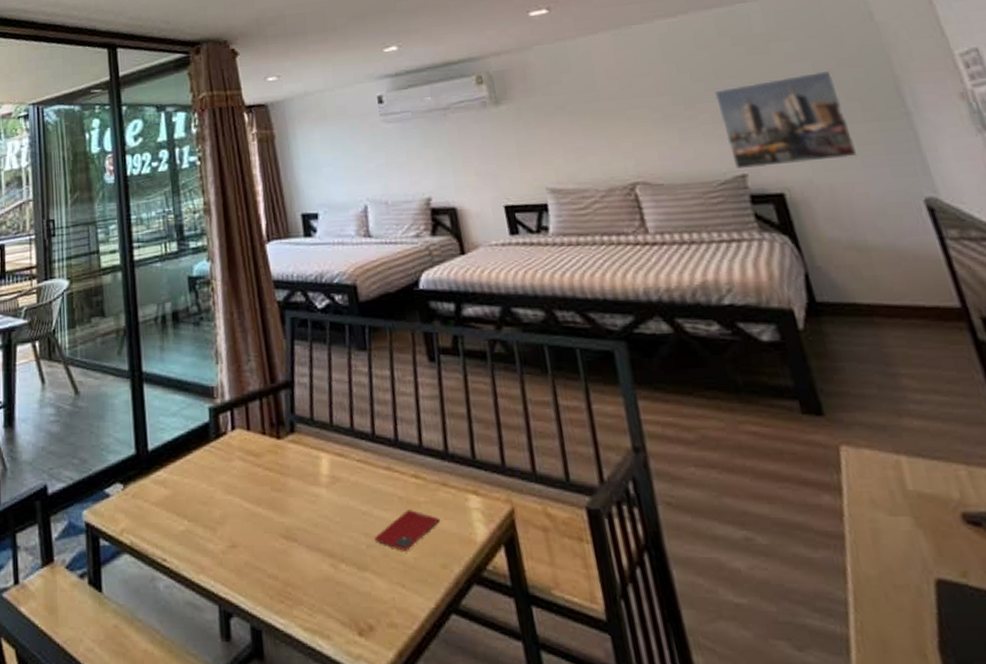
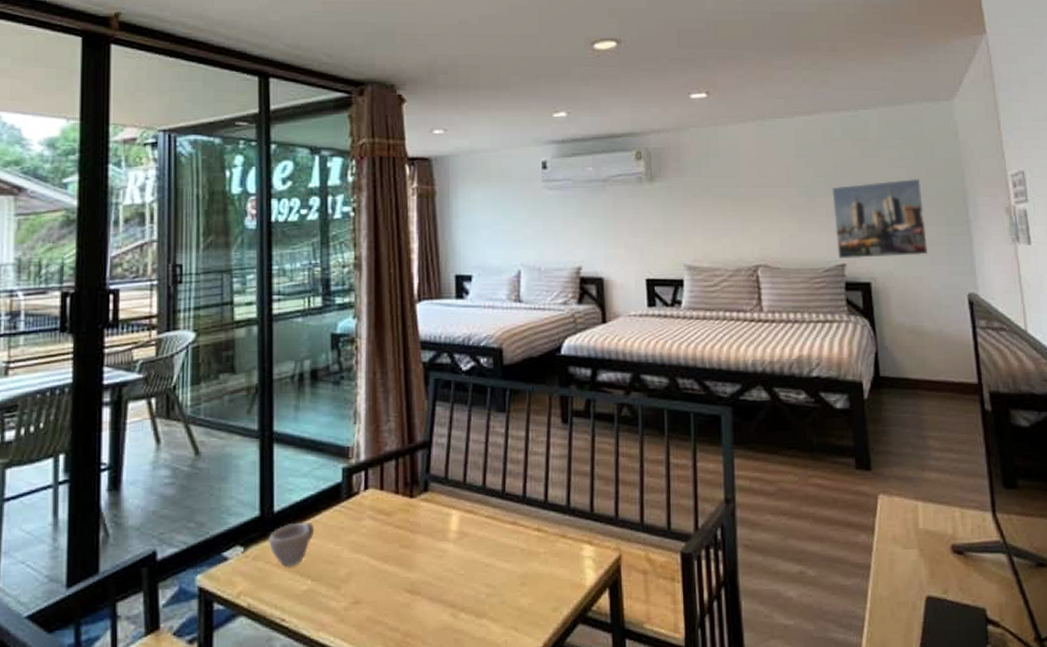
cup: none [145,461,187,505] -> present [269,521,315,566]
smartphone: present [375,510,440,551] -> none [495,560,555,598]

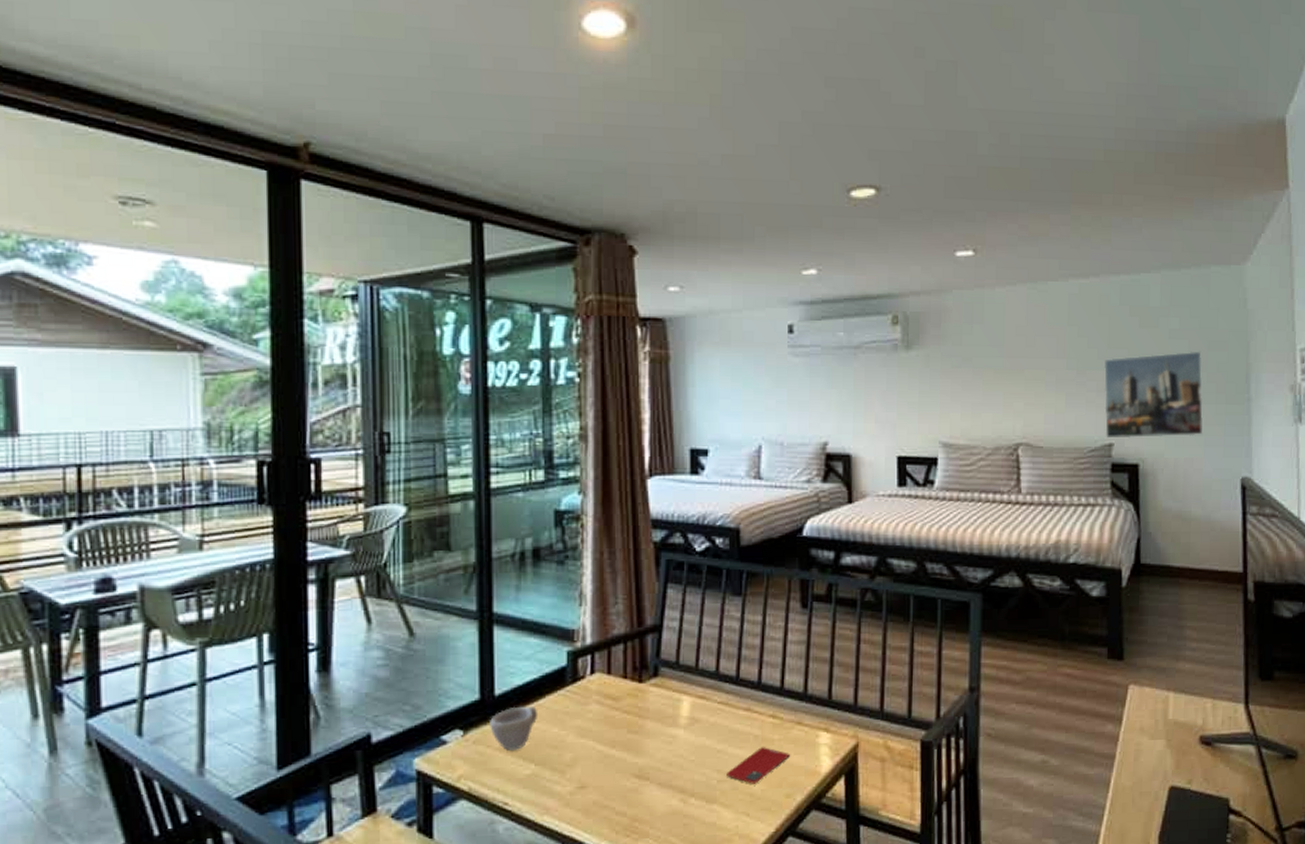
smartphone: none [495,560,555,598] -> present [727,747,790,784]

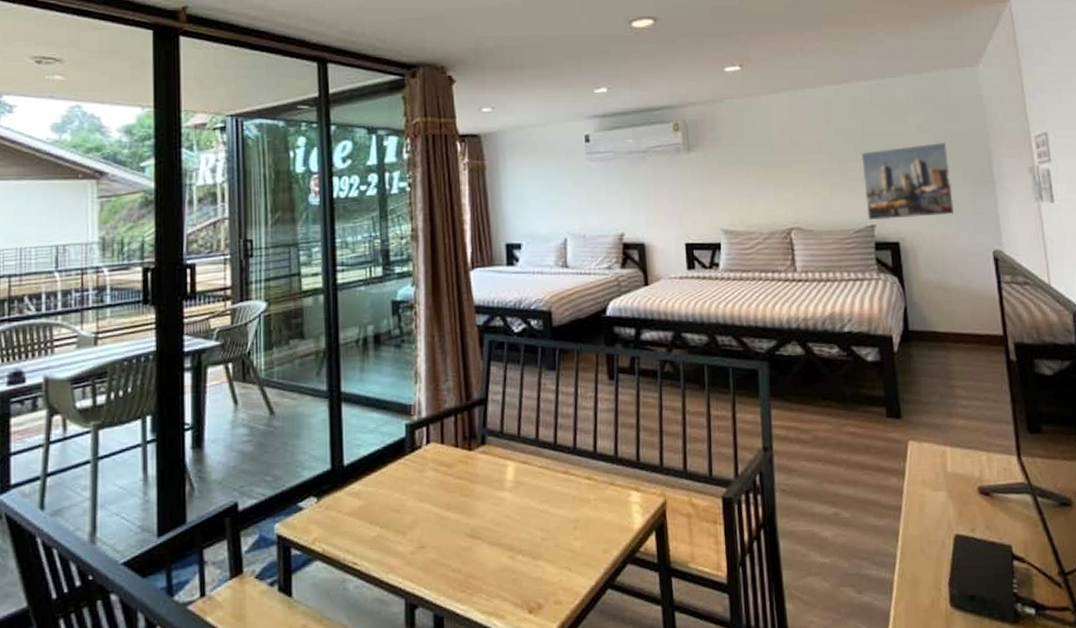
cup: present [490,706,538,750] -> none [340,474,382,515]
smartphone: present [727,747,790,784] -> none [549,506,605,541]

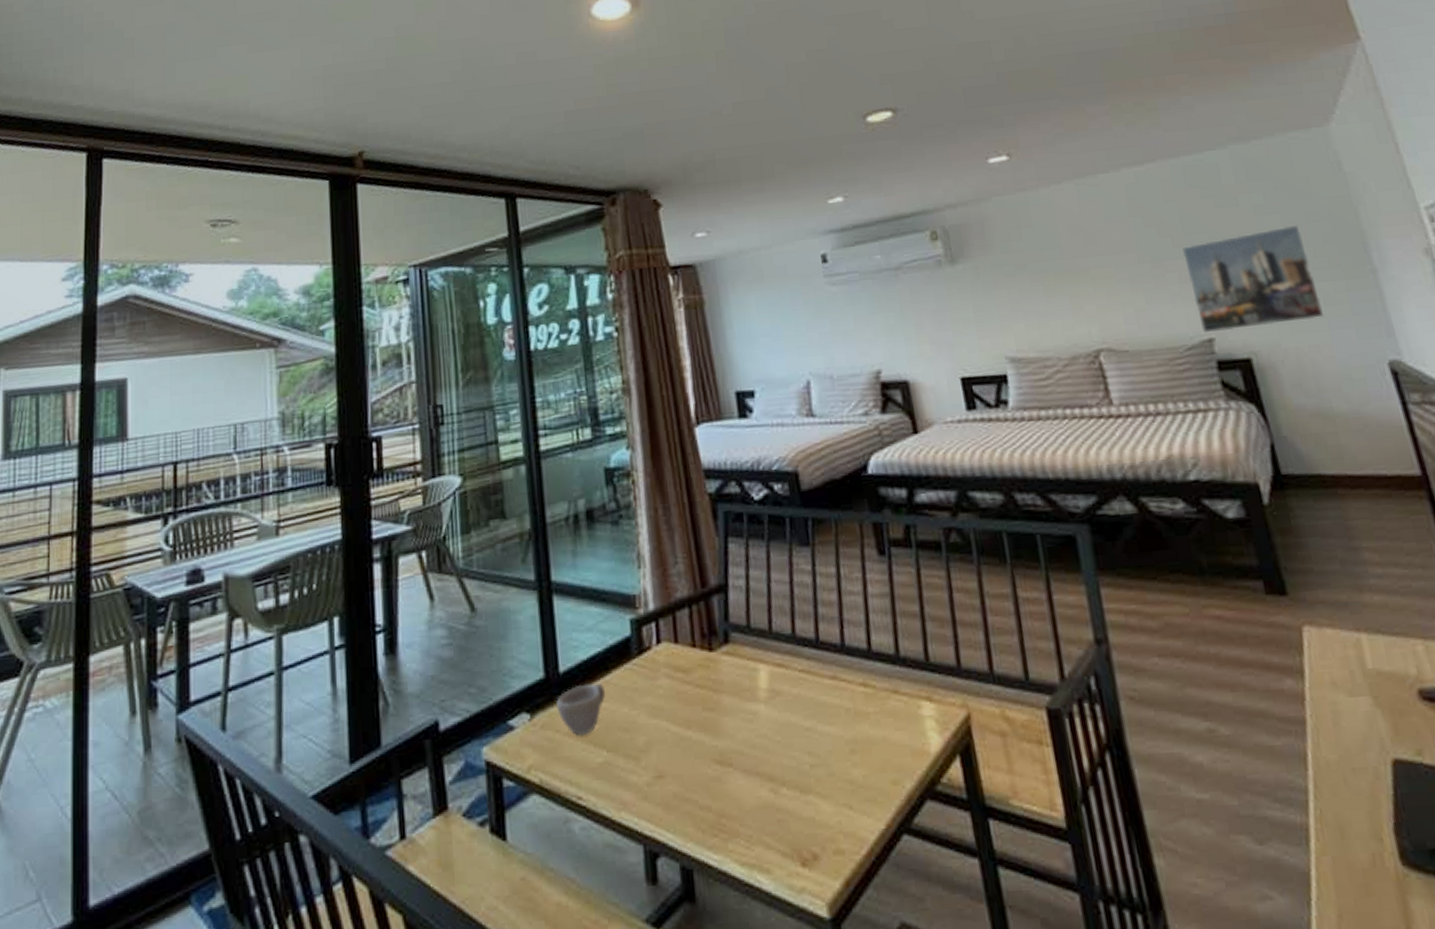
cup: none [340,474,382,515] -> present [556,682,606,735]

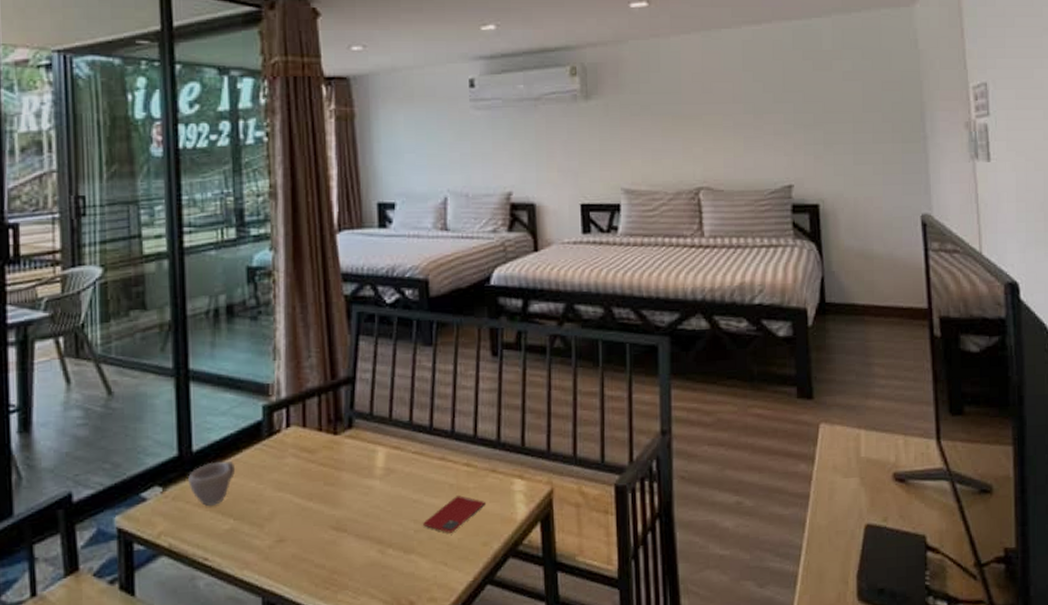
smartphone: none [819,722,890,769] -> present [423,495,485,533]
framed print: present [1182,224,1325,334] -> none [779,91,881,180]

